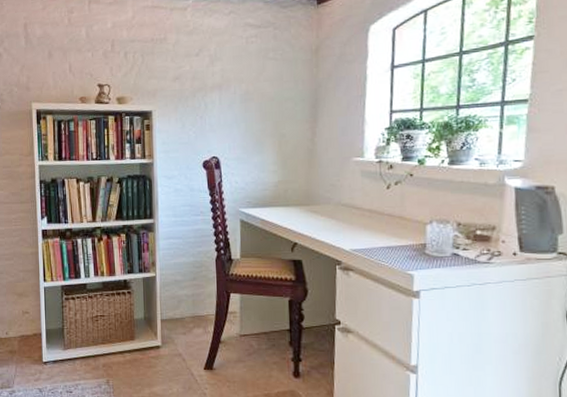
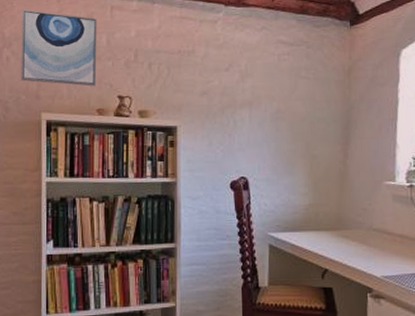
wall art: none [11,8,78,77] -> present [21,9,97,87]

